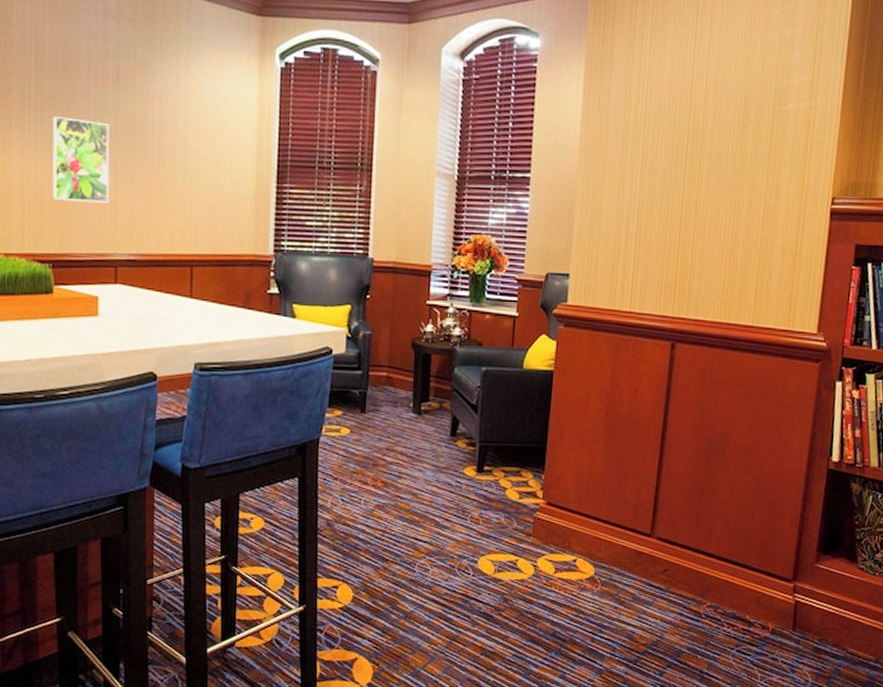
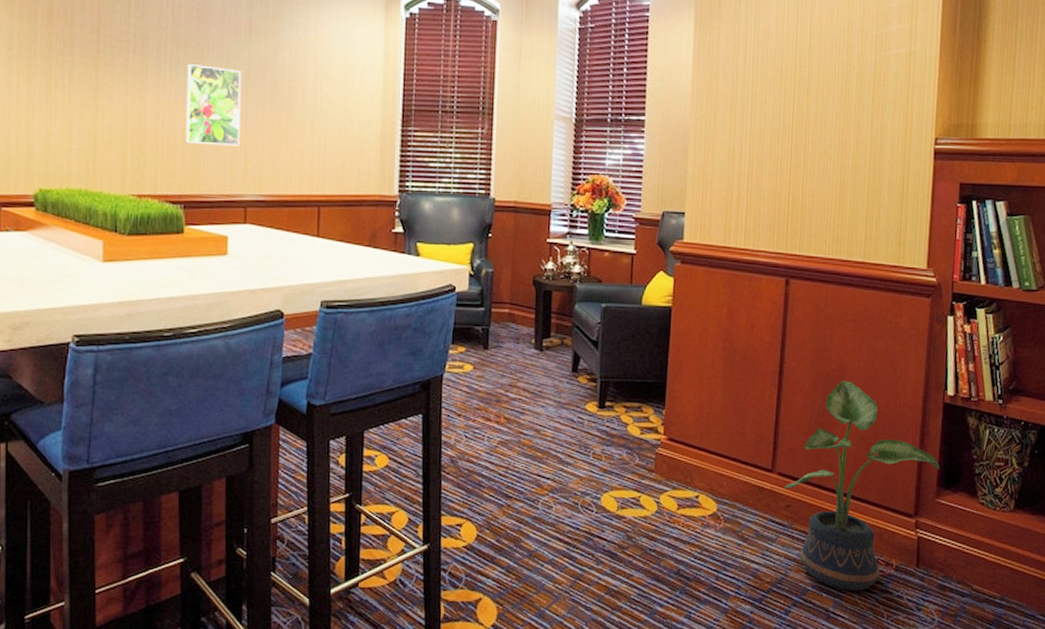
potted plant: none [662,446,821,653] -> present [783,381,940,591]

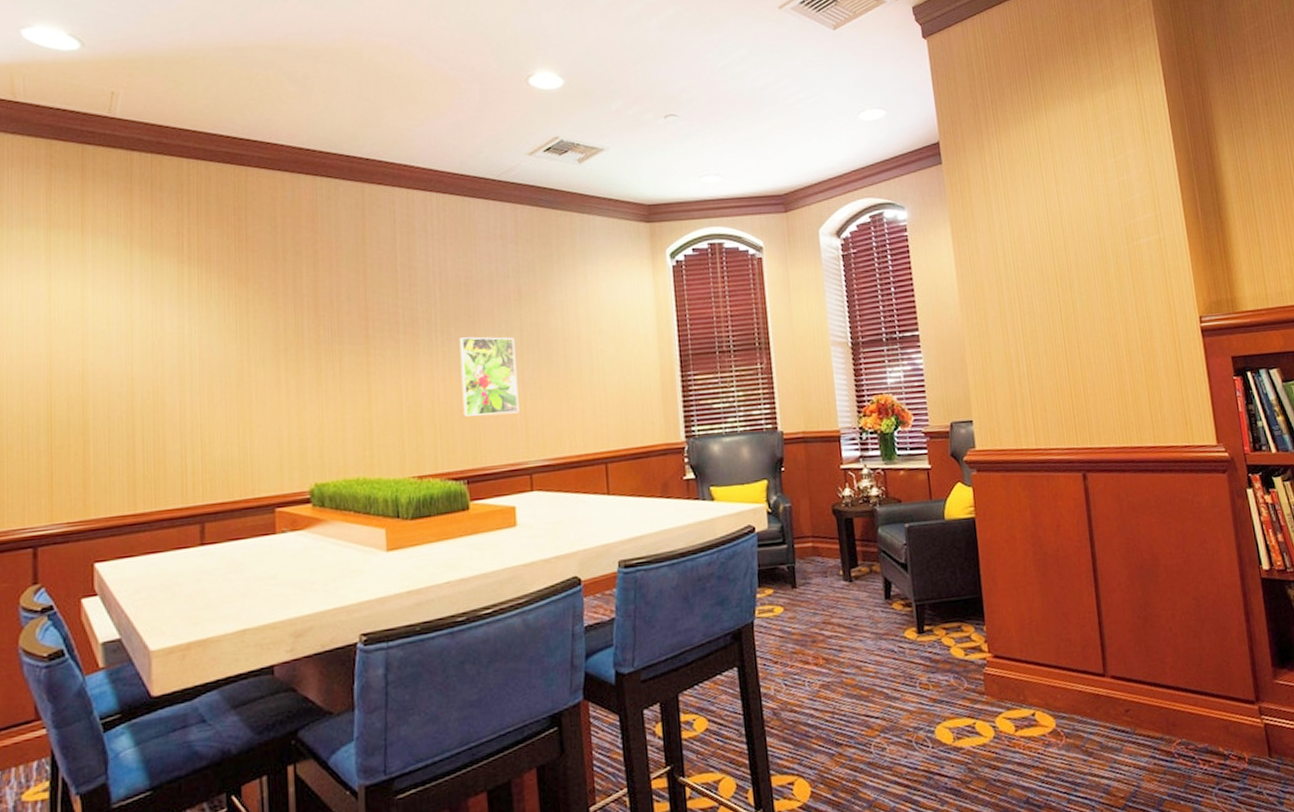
potted plant: present [783,381,940,591] -> none [1119,568,1271,795]

